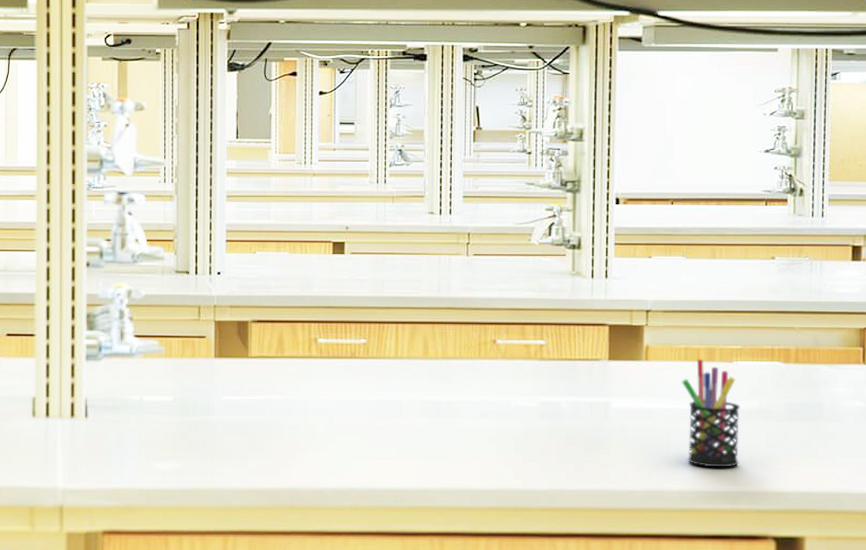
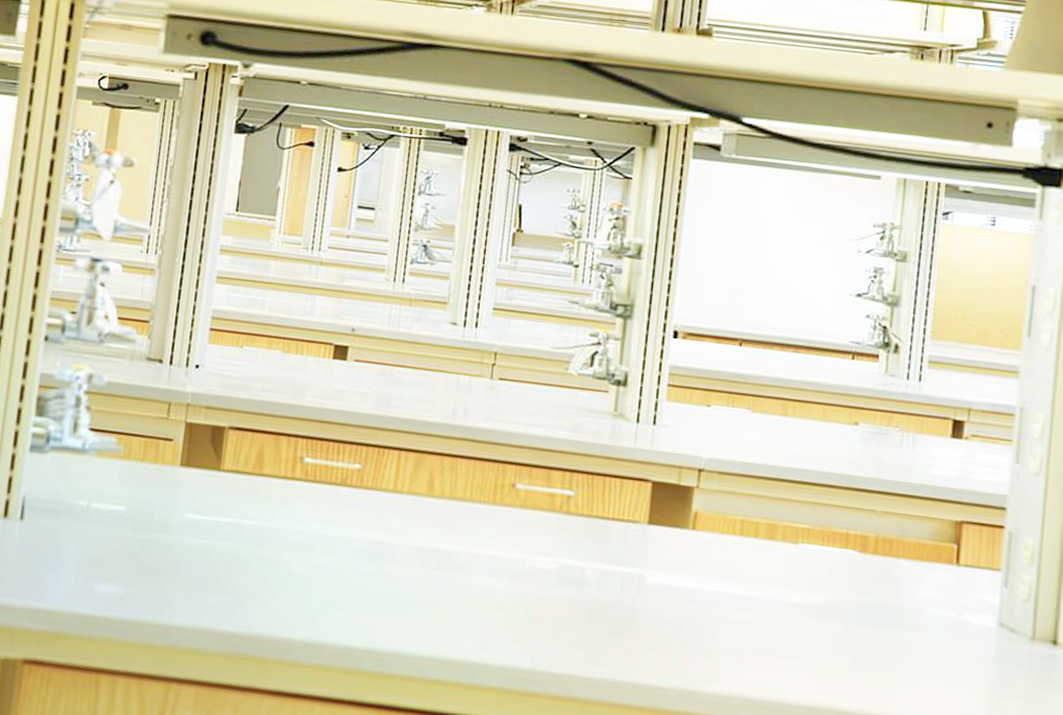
pen holder: present [682,359,741,468] -> none [733,535,803,673]

